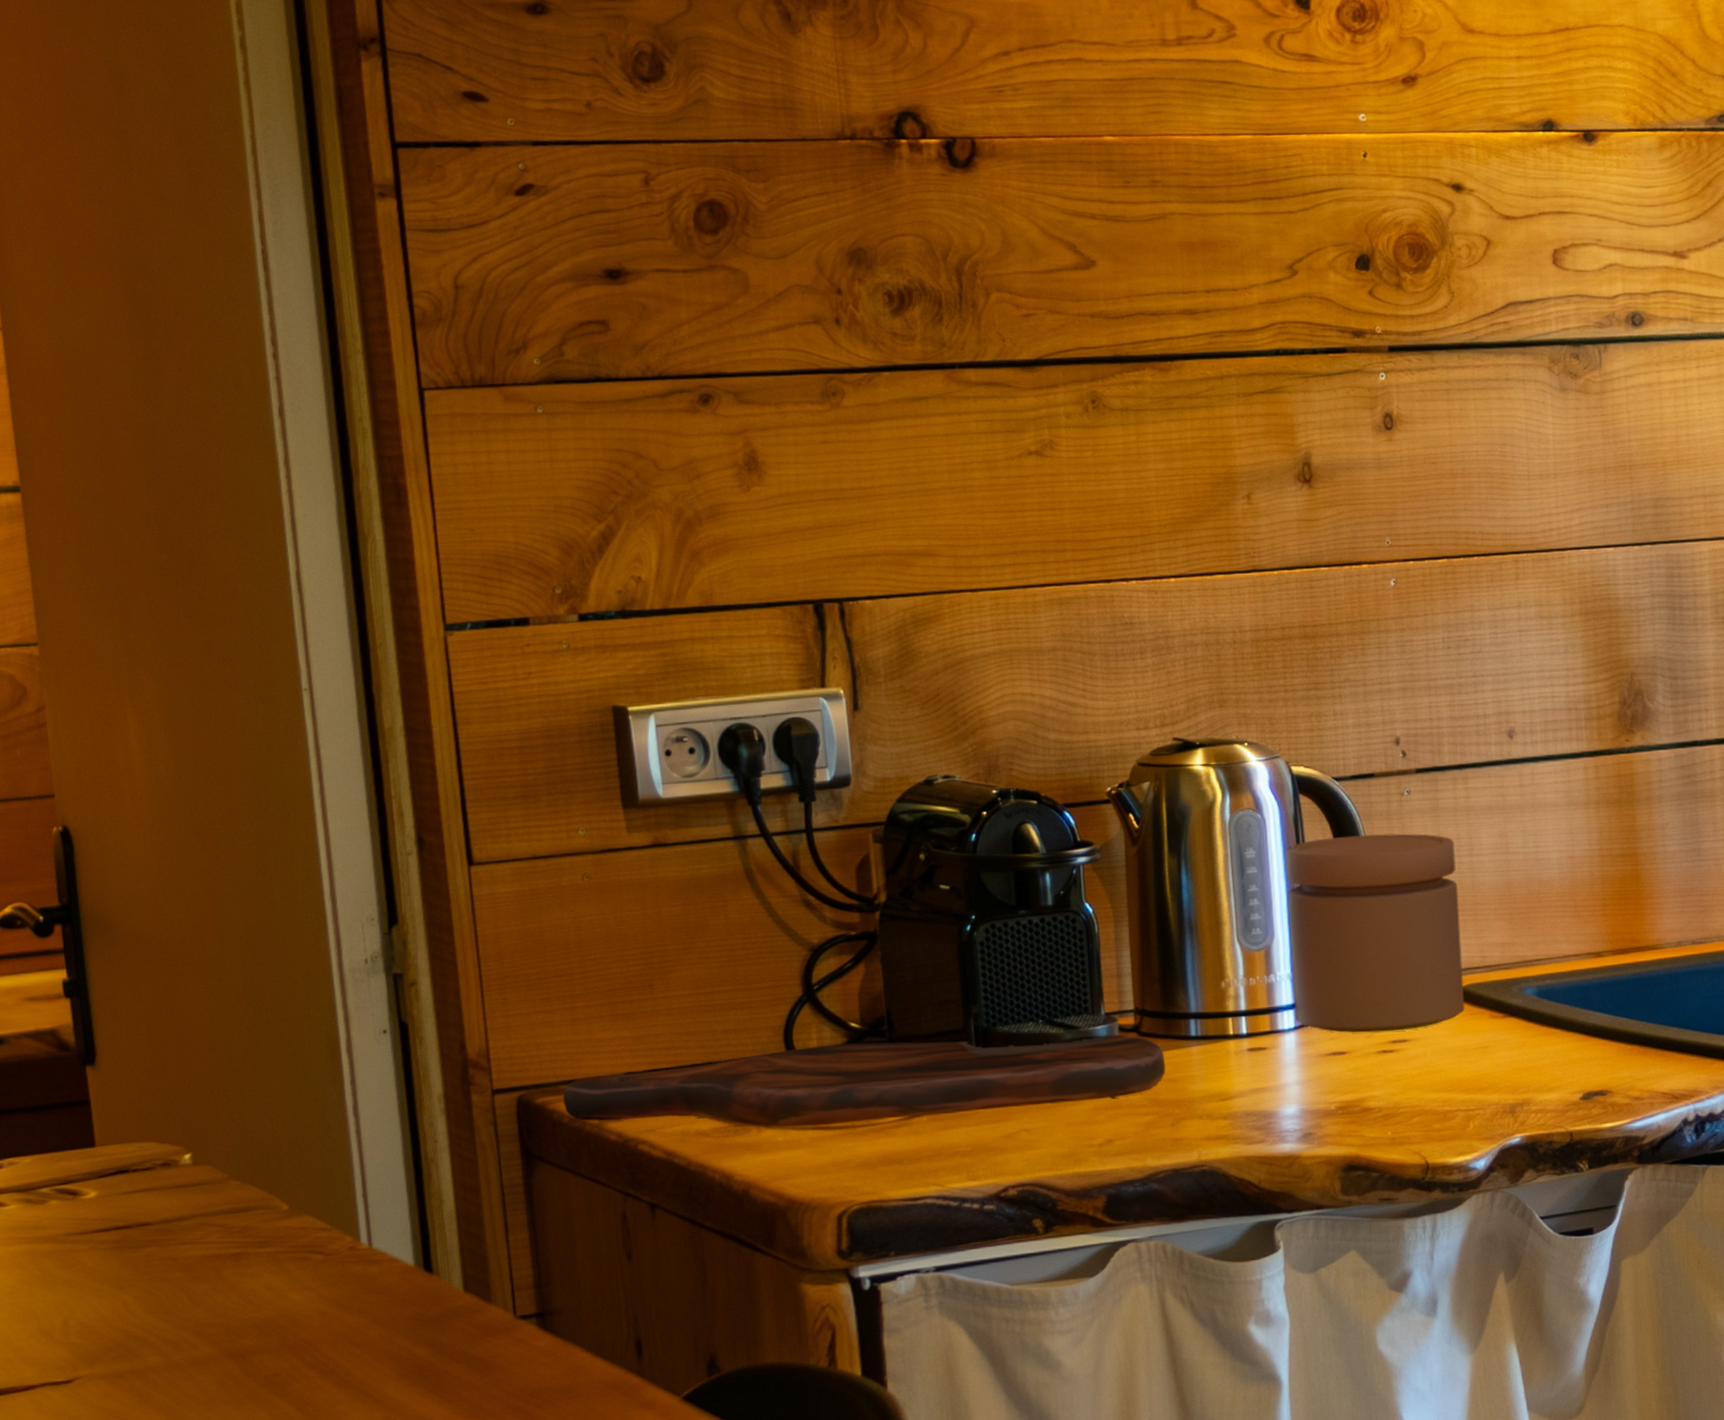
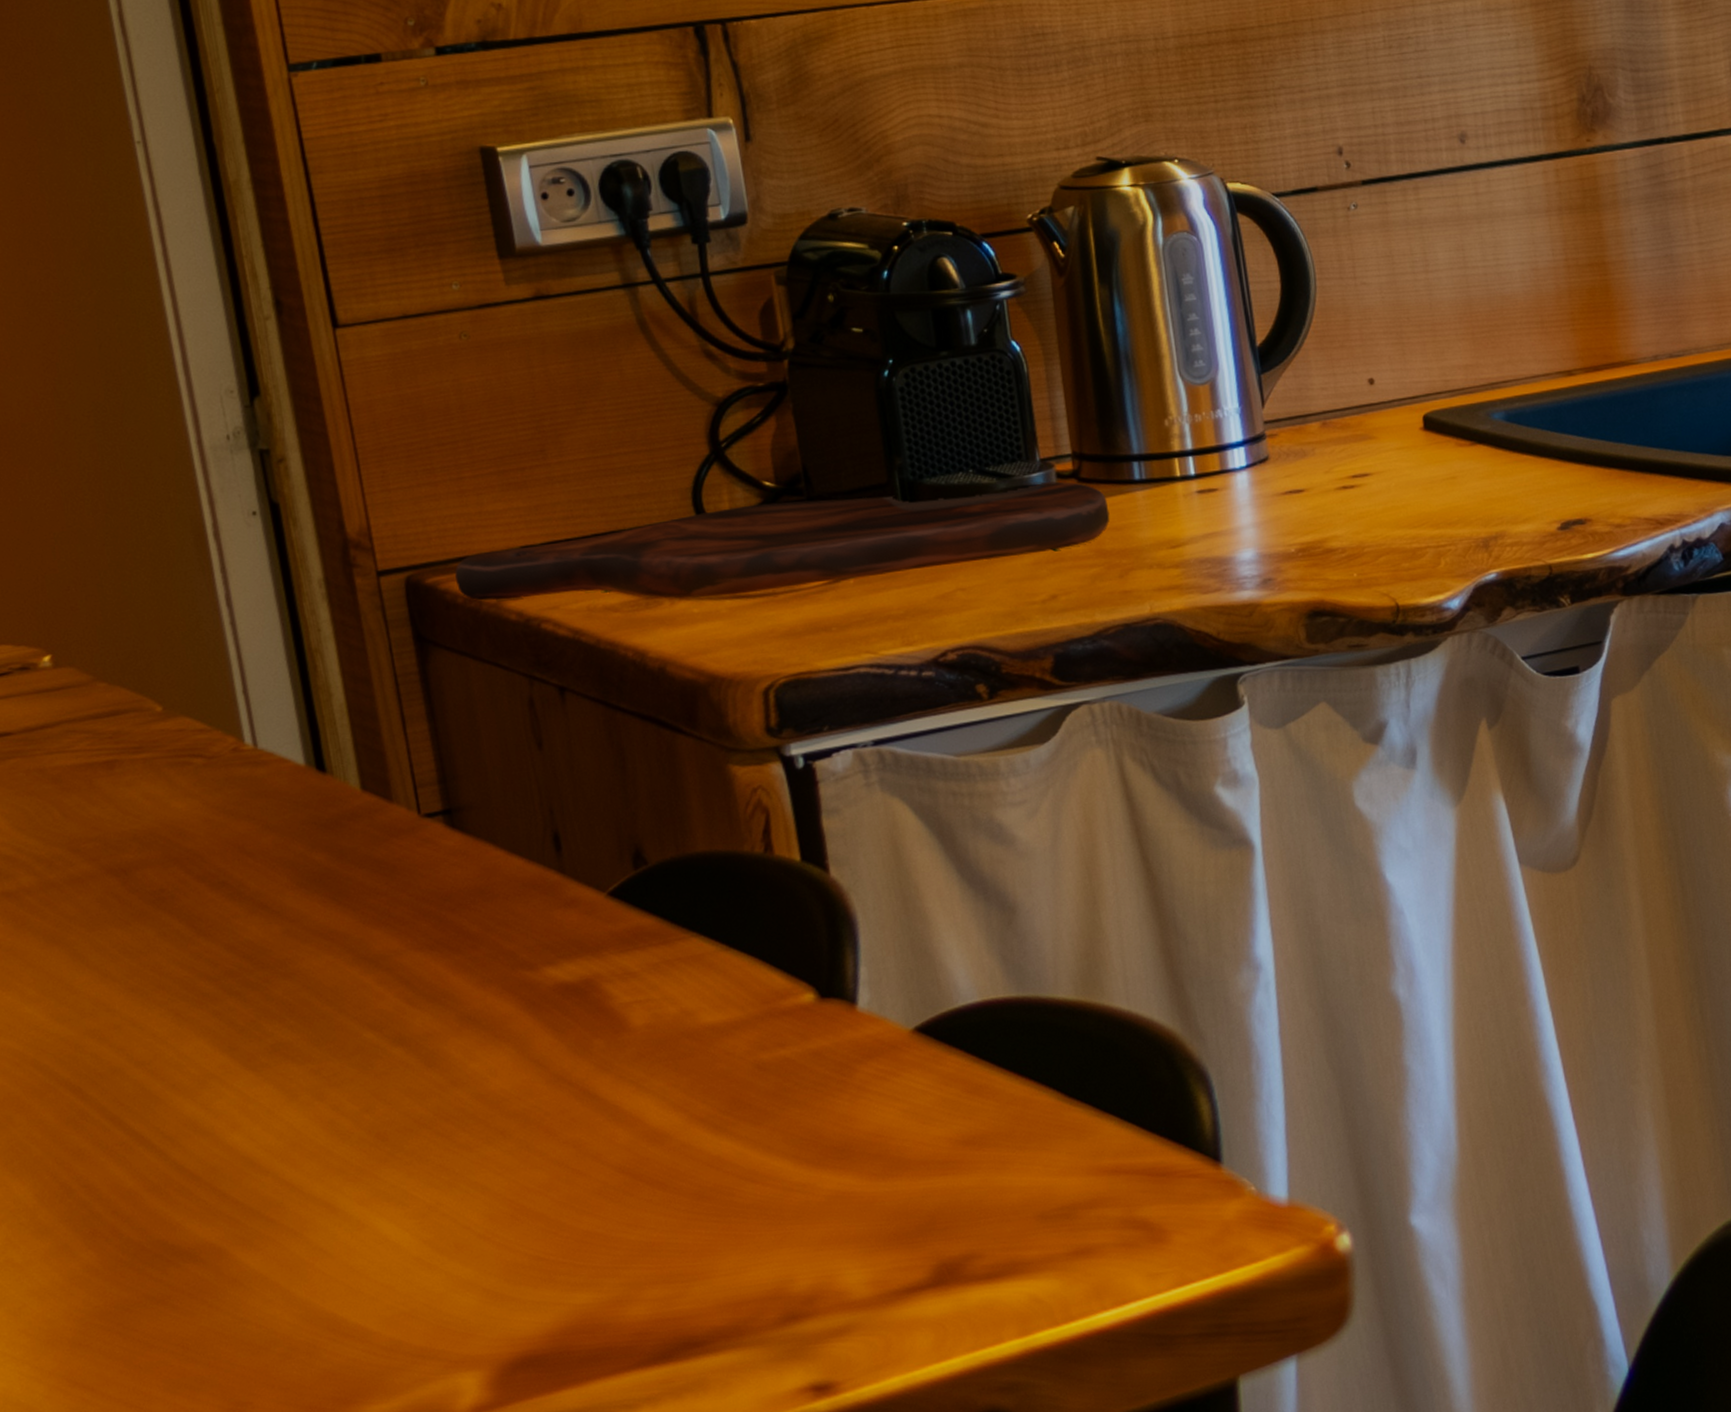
jar: present [1285,833,1465,1033] -> none [1225,250,1429,469]

